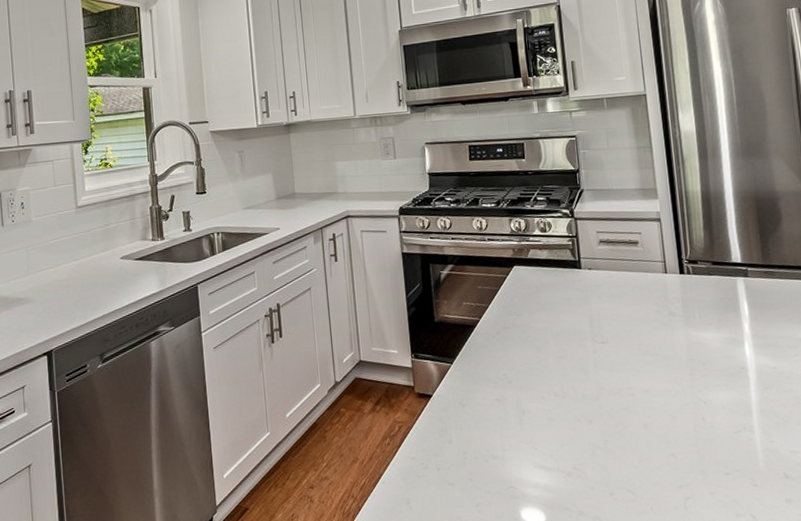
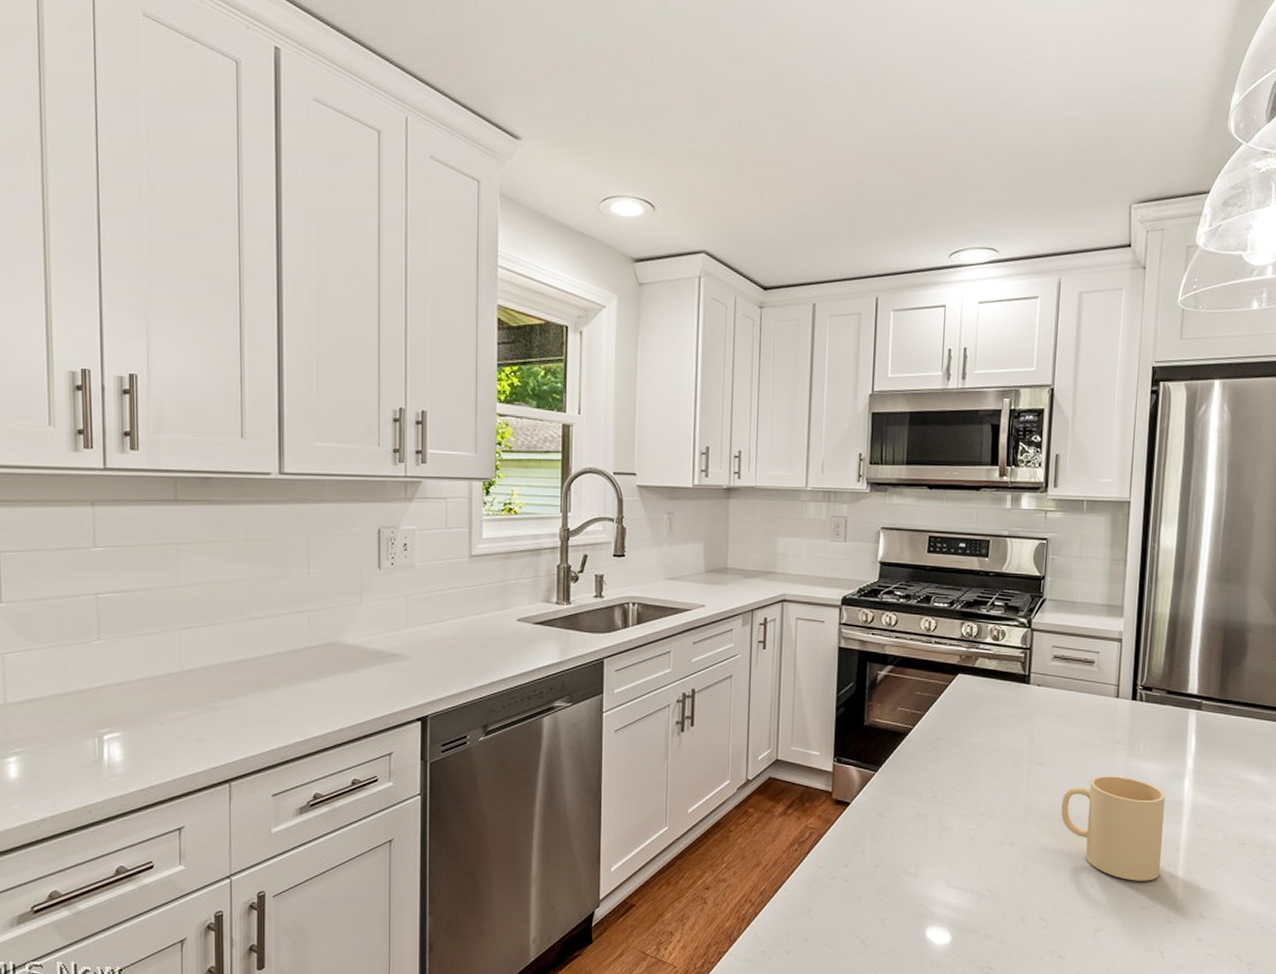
mug: none [630,346,738,448] -> present [1061,775,1165,881]

